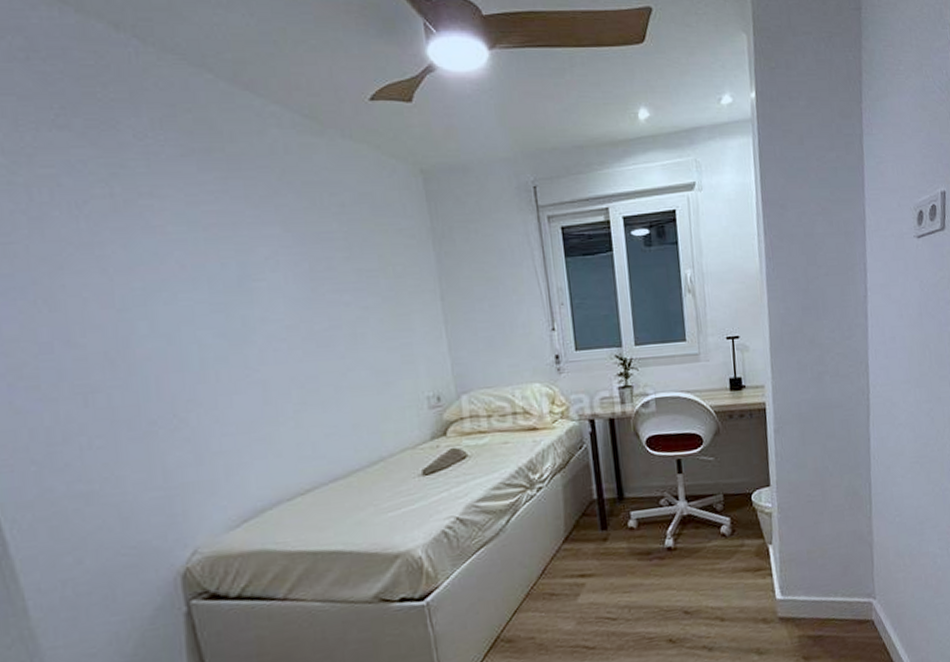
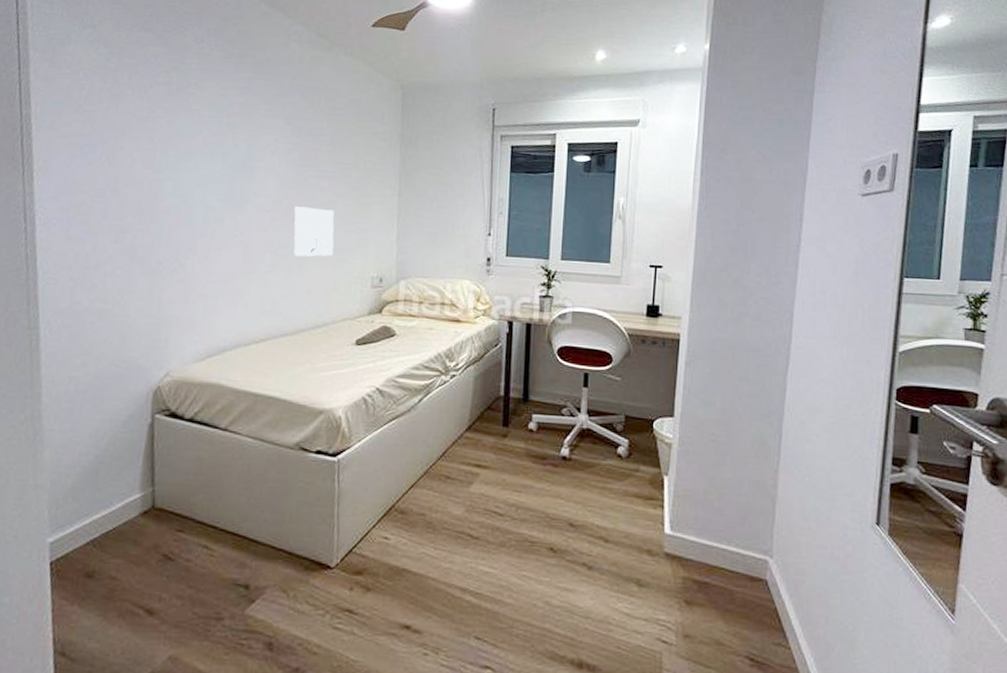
wall art: none [316,327,375,388] -> present [294,206,334,257]

